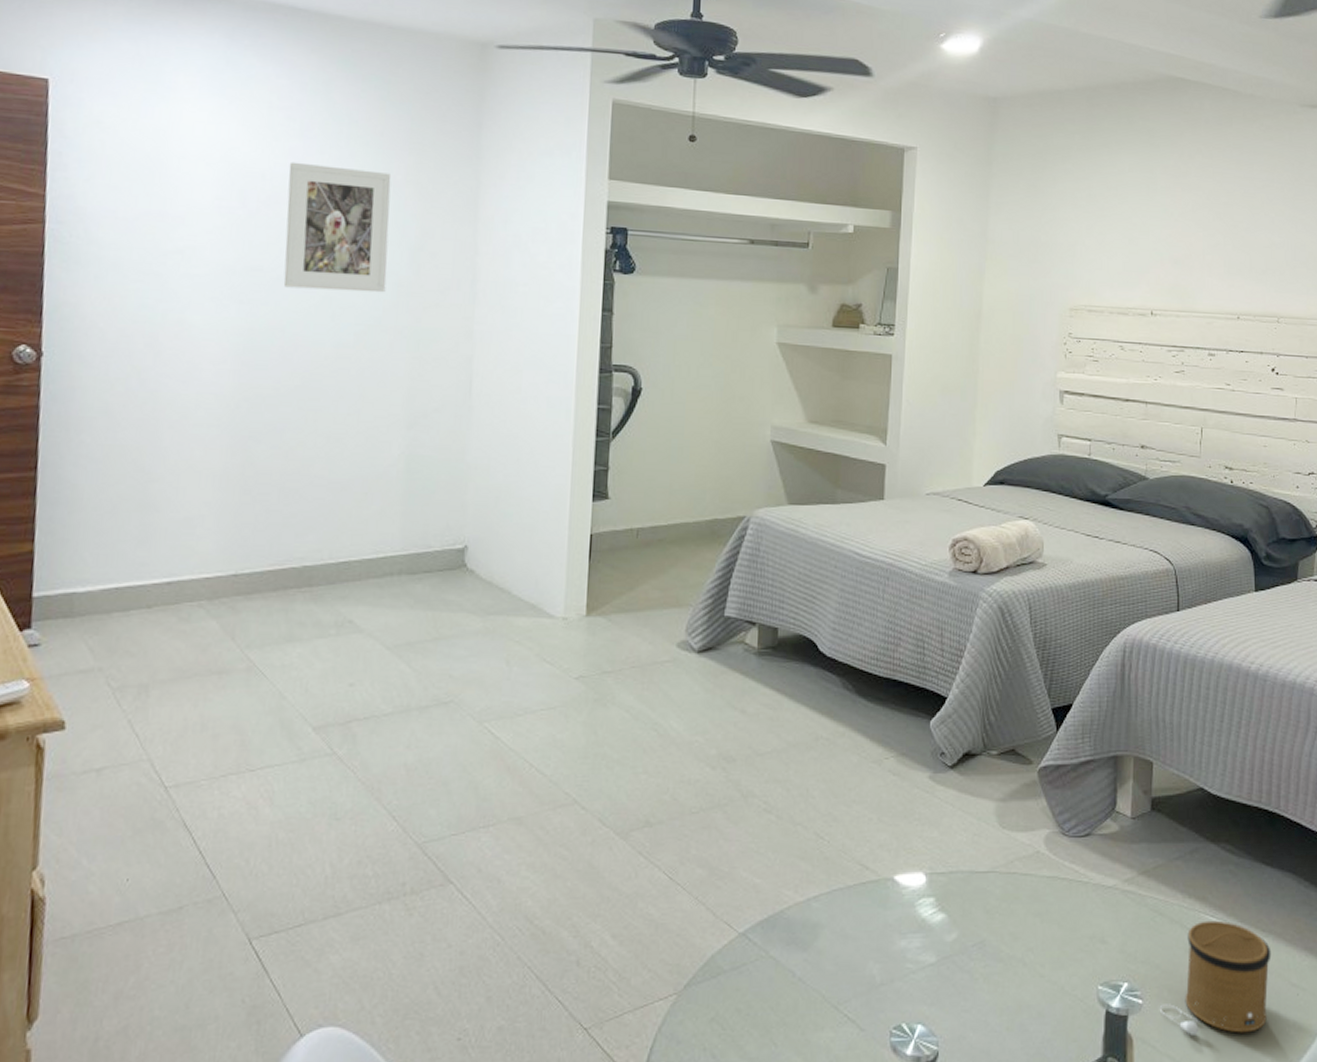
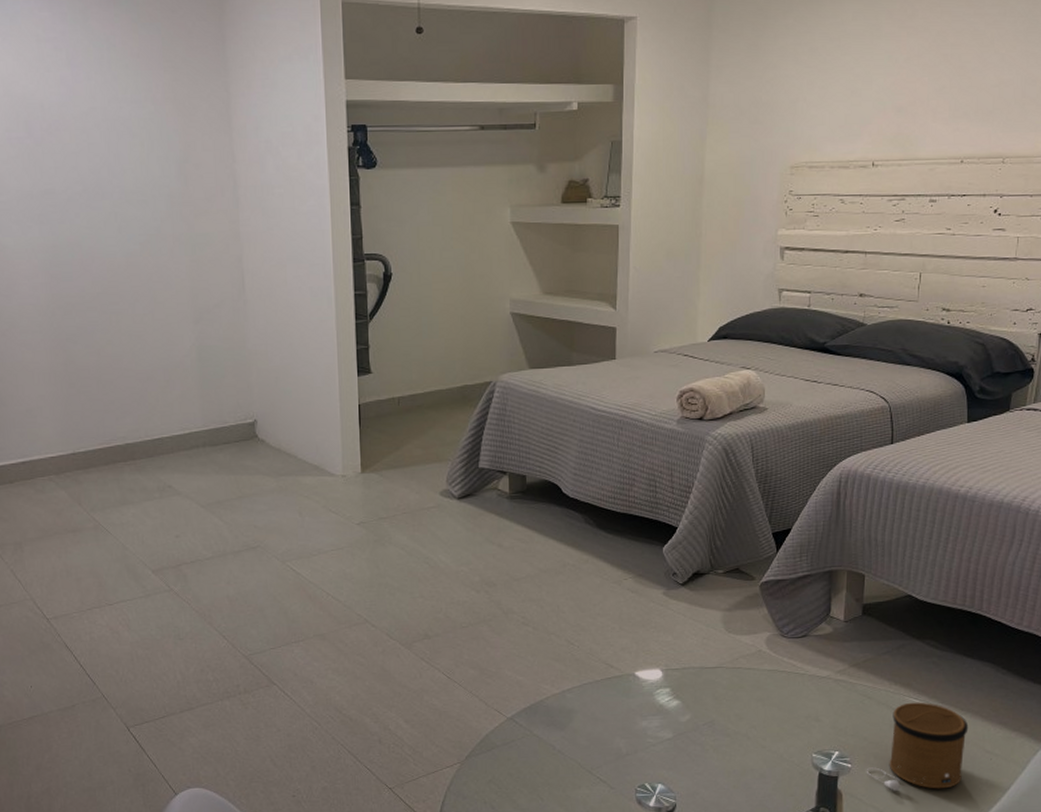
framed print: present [283,161,392,293] -> none [62,90,161,207]

